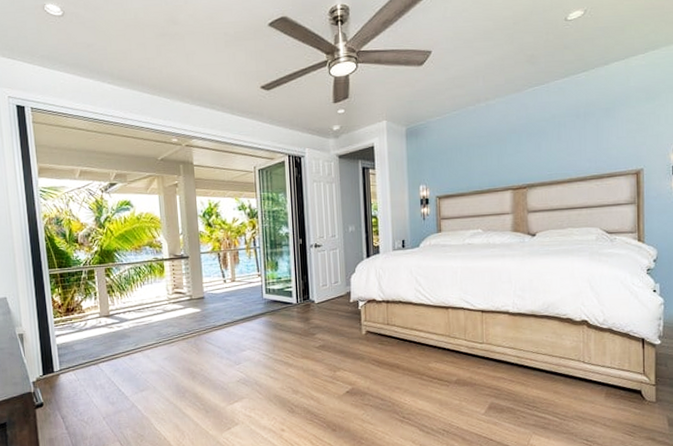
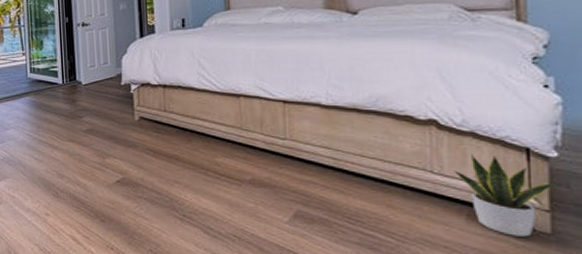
potted plant: none [597,345,660,407] -> present [453,154,558,237]

